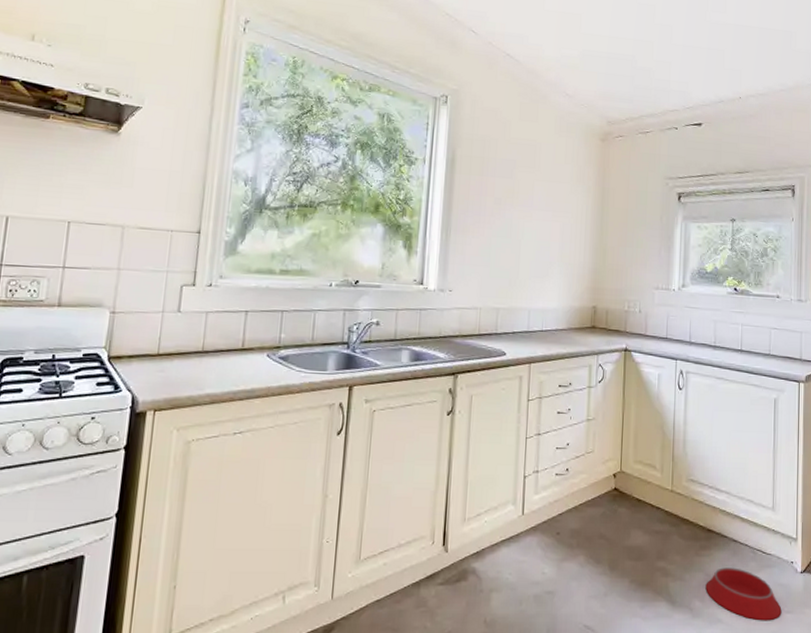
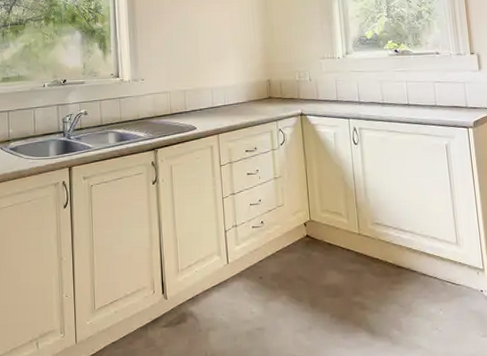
pet bowl: present [705,567,782,621] -> none [401,298,478,345]

